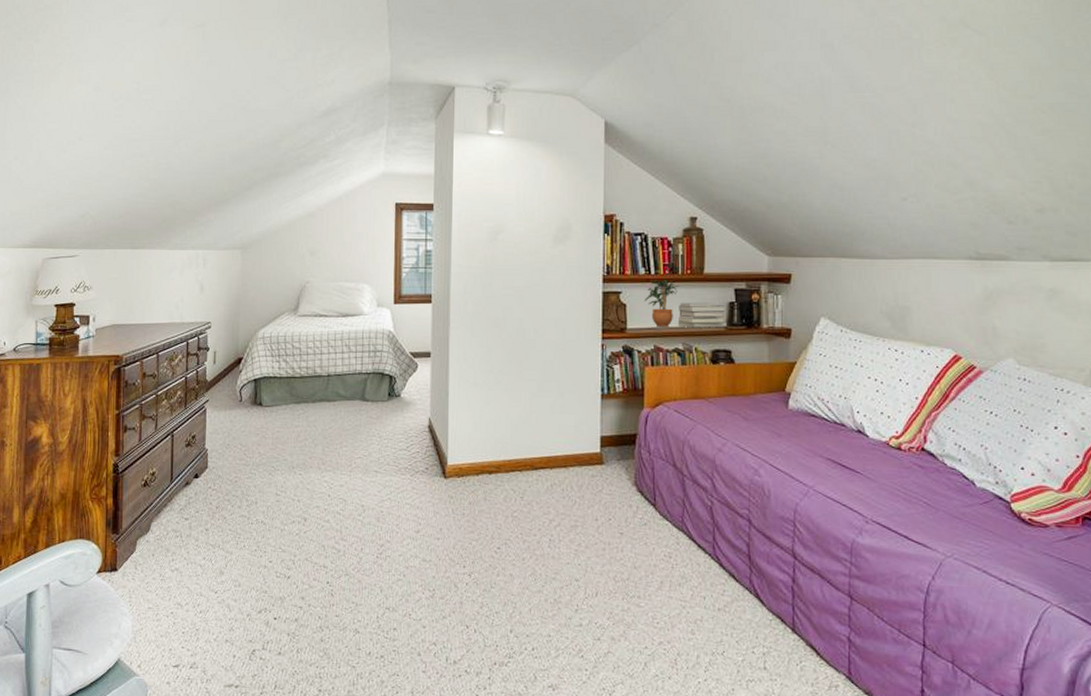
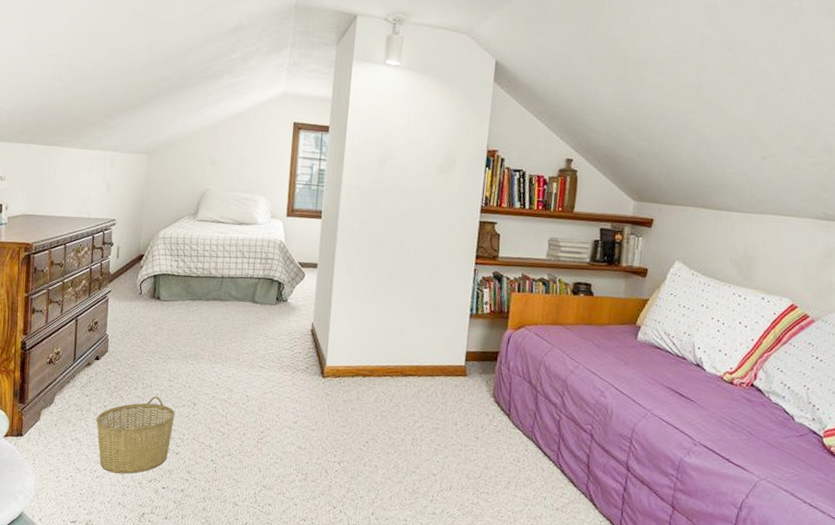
basket: none [197,513,284,606] -> present [96,396,175,474]
potted plant: present [645,264,681,327] -> none [517,201,553,258]

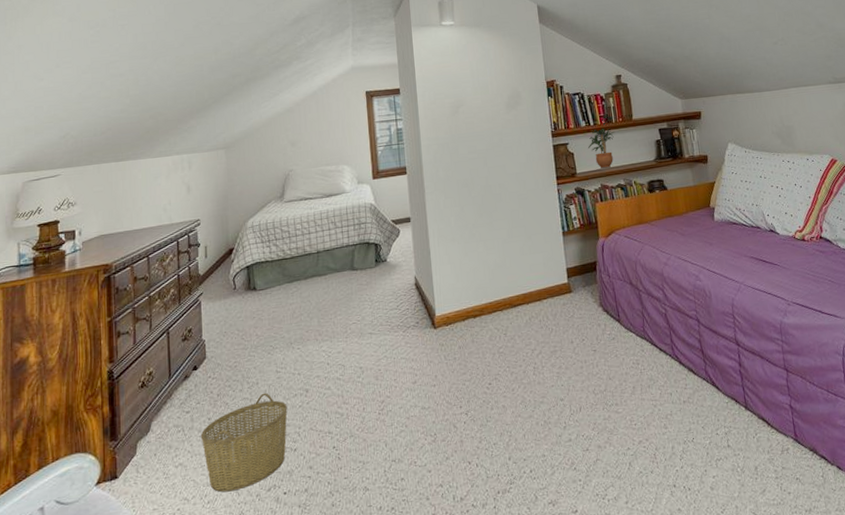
potted plant: none [517,201,553,258] -> present [588,115,616,168]
books: present [546,237,590,262] -> none [616,142,657,166]

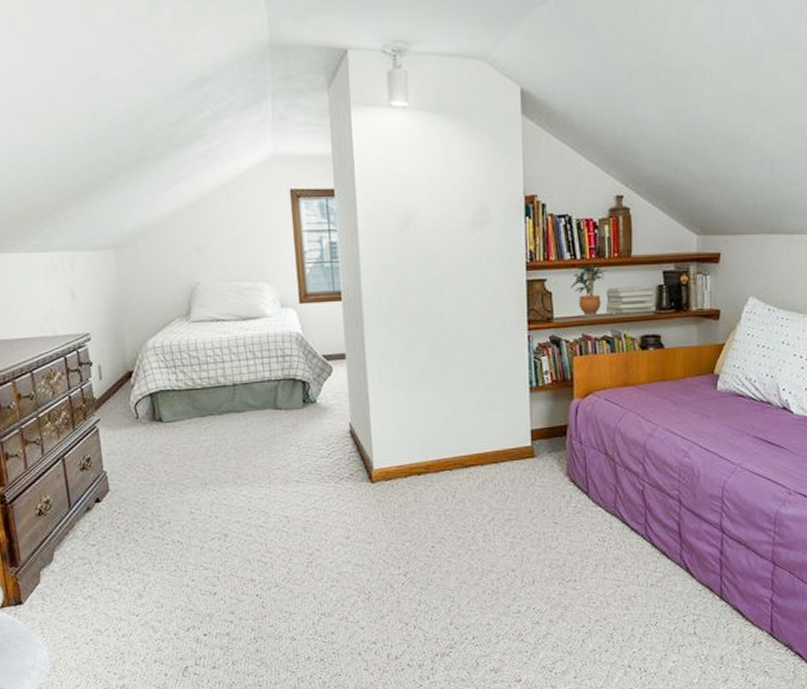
basket: present [200,392,288,493] -> none [109,533,205,628]
books: none [616,142,657,166] -> present [606,286,656,314]

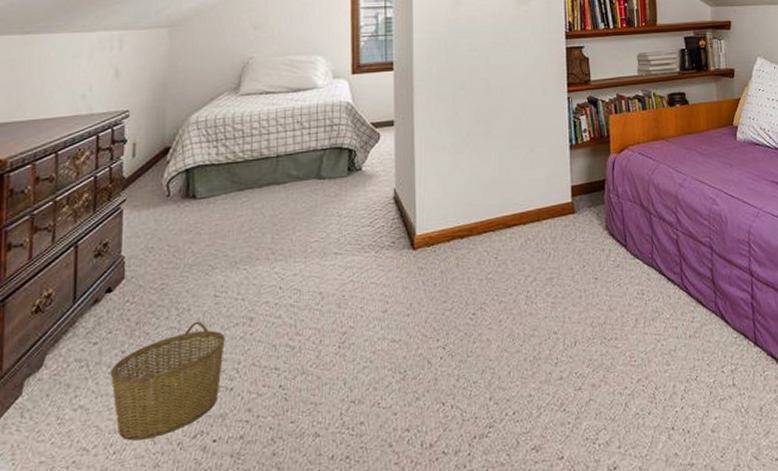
basket: none [109,533,205,628] -> present [109,321,225,441]
potted plant: present [571,247,608,315] -> none [606,18,637,77]

